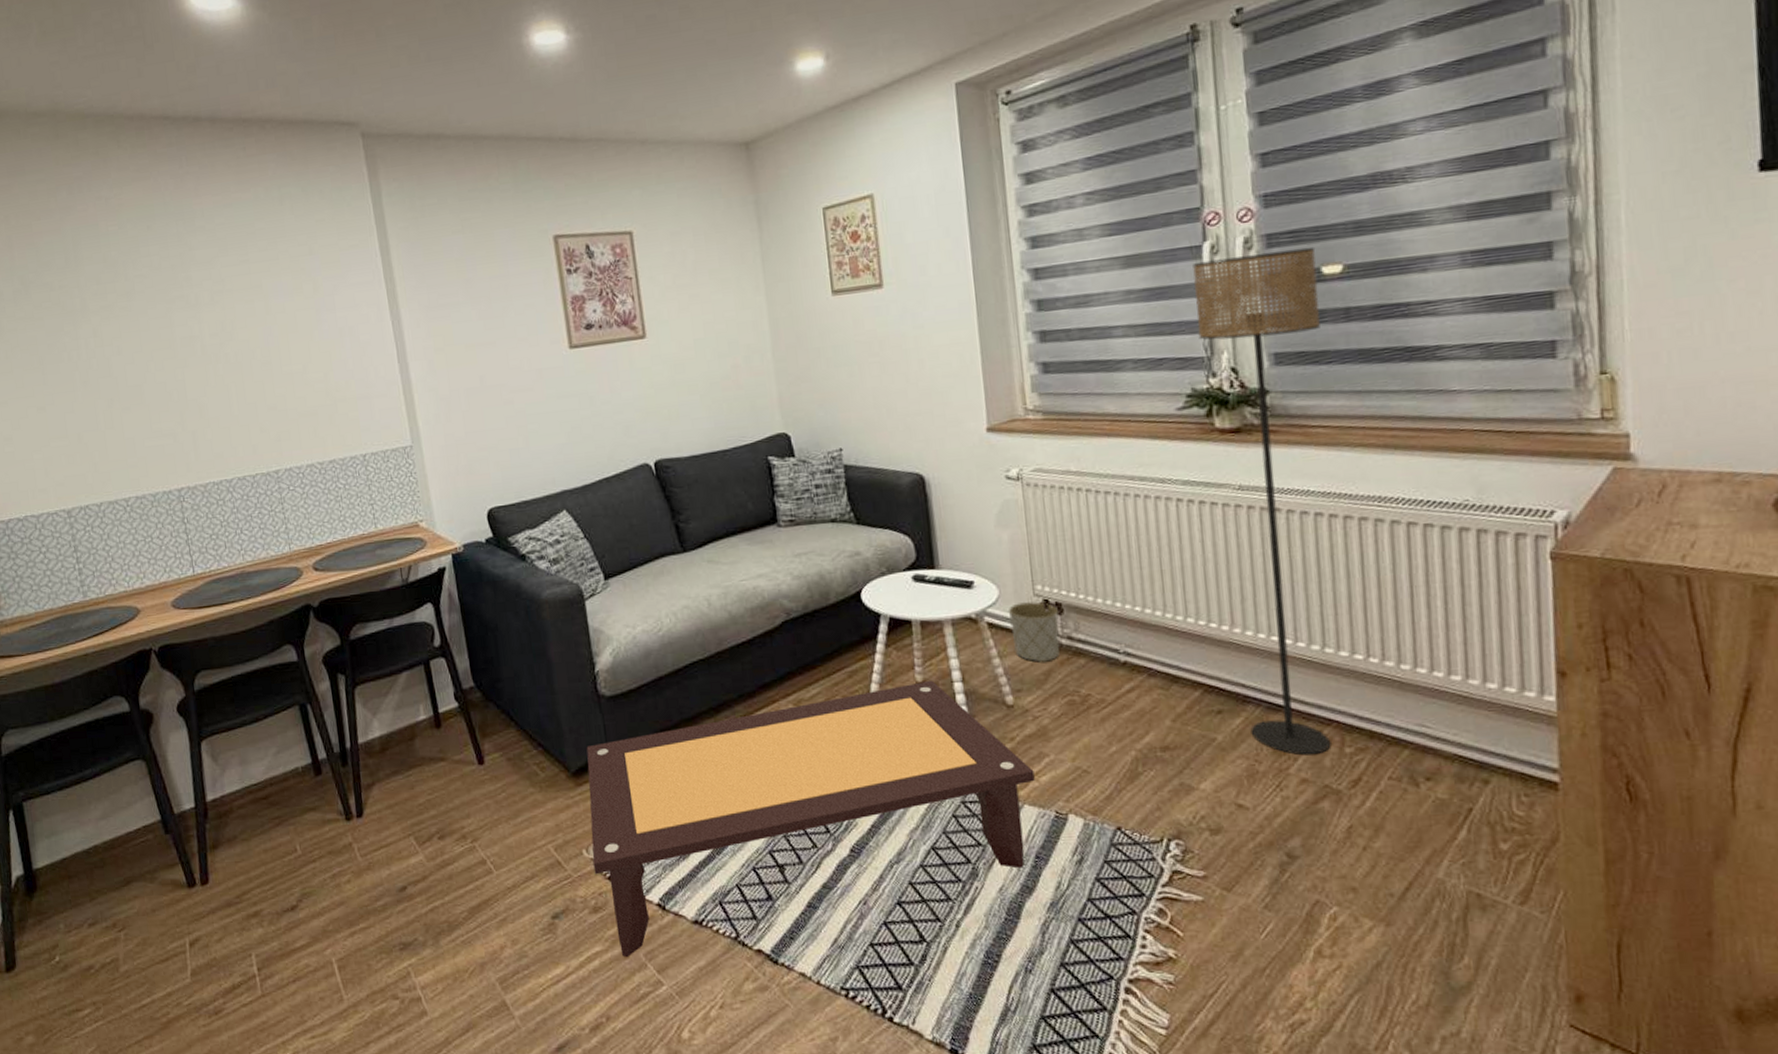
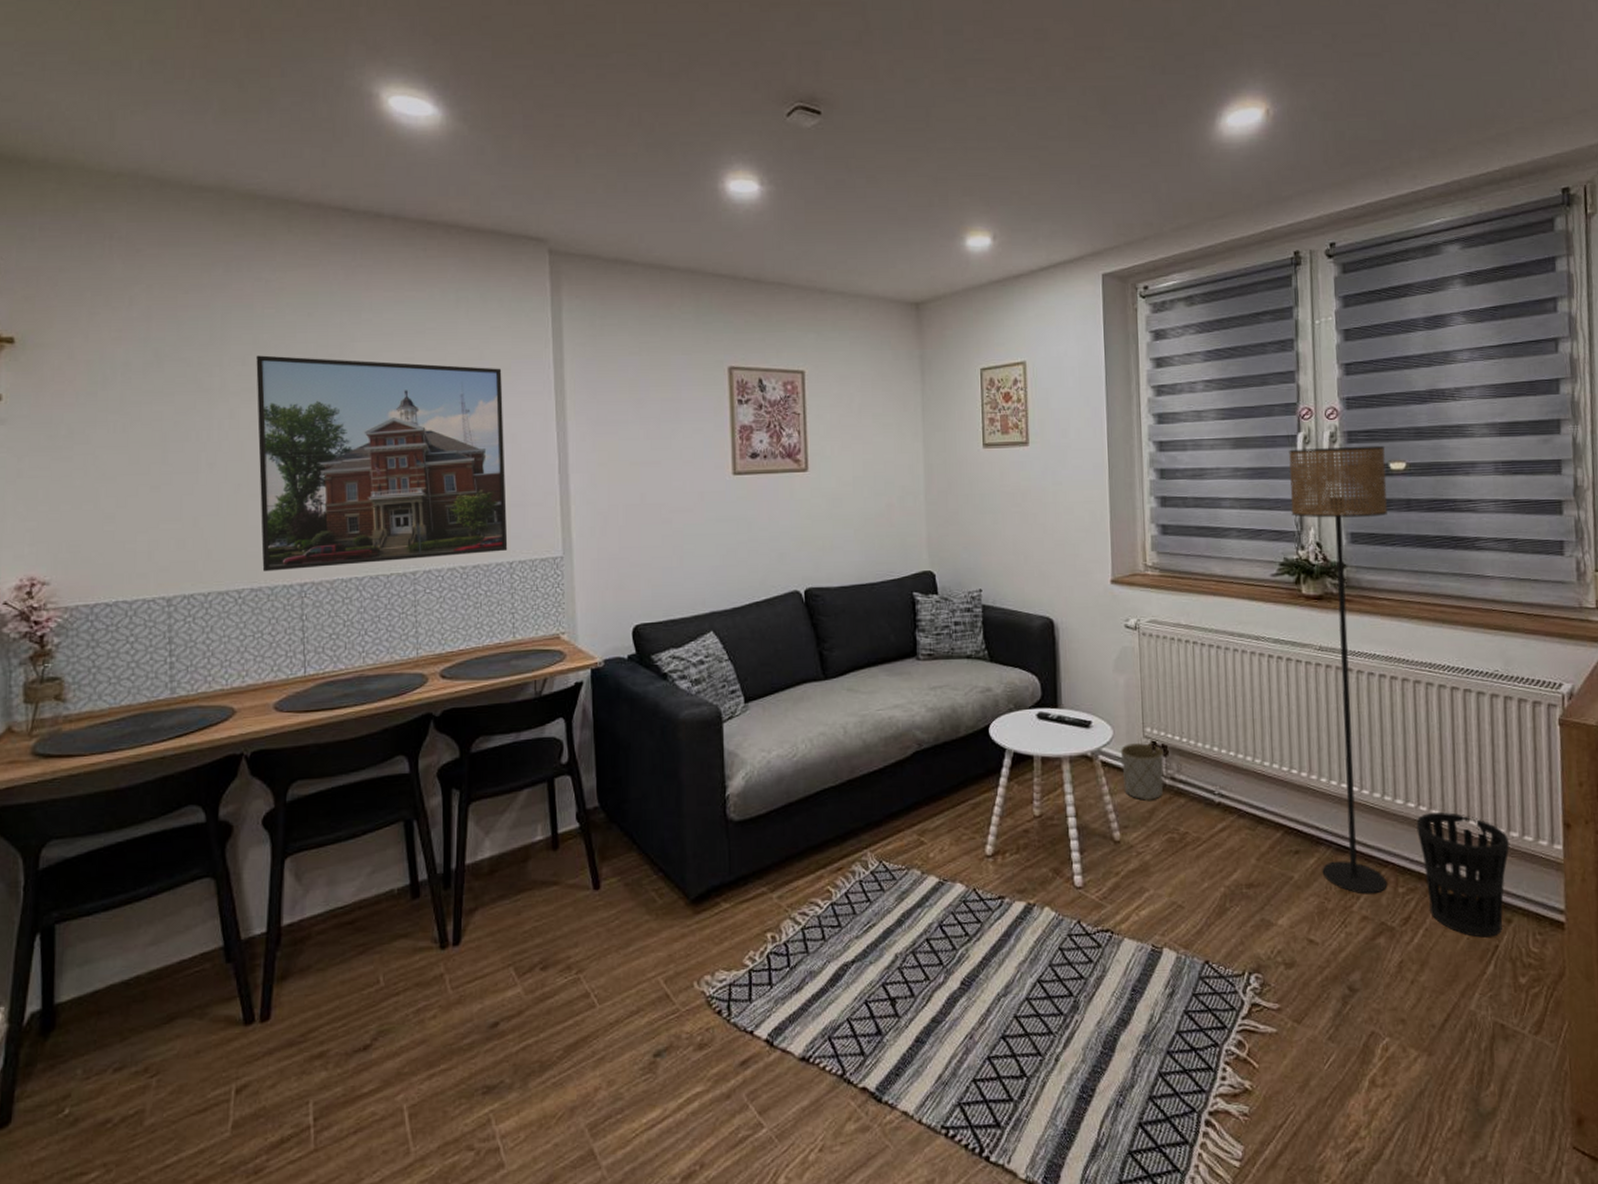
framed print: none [108,261,360,480] -> present [256,355,508,572]
coffee table: present [586,680,1035,958] -> none [703,814,1135,1099]
wastebasket: none [1365,663,1486,800] -> present [1416,811,1509,938]

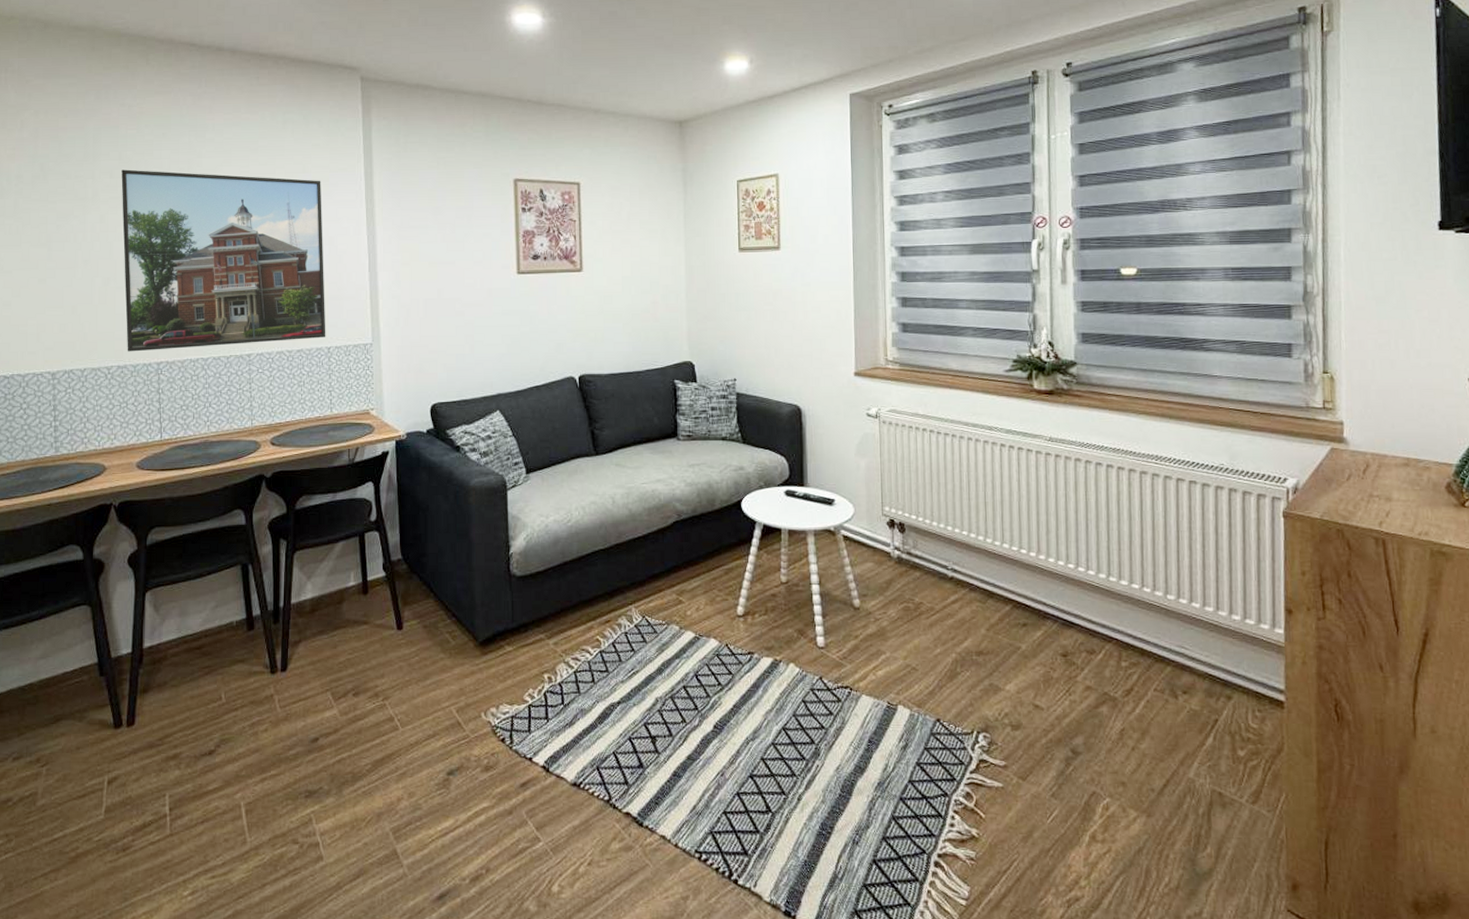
planter: present [1121,742,1164,802] -> none [861,519,901,573]
floor lamp: present [1289,445,1387,894] -> none [1024,252,1118,666]
wastebasket: present [1416,811,1509,938] -> none [1140,593,1231,712]

